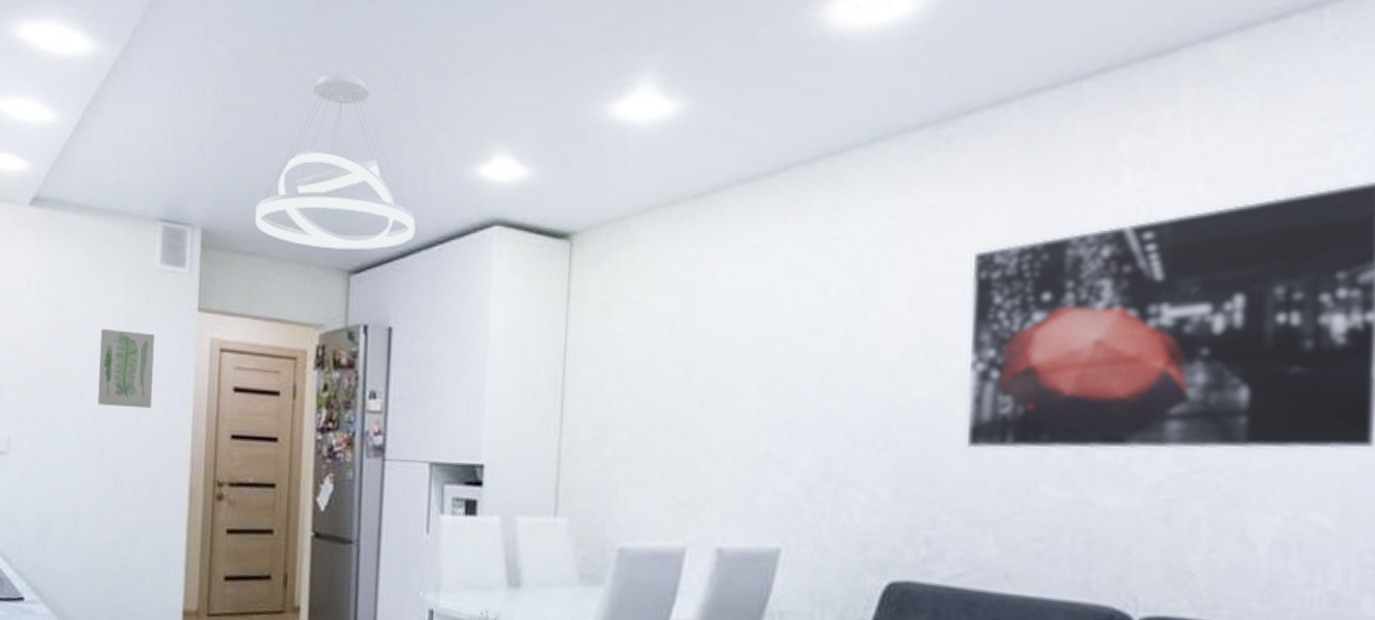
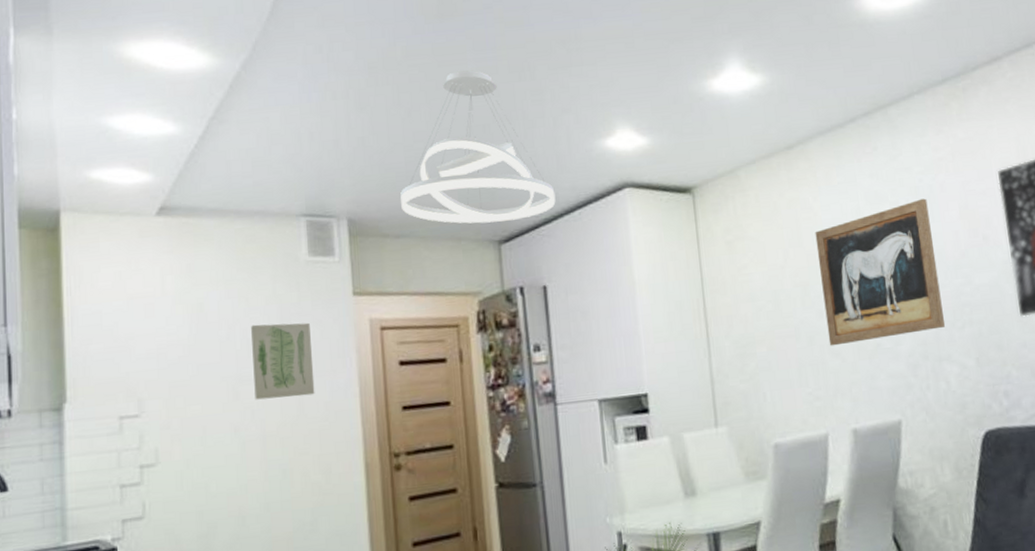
wall art: none [706,278,867,446] -> present [815,198,946,346]

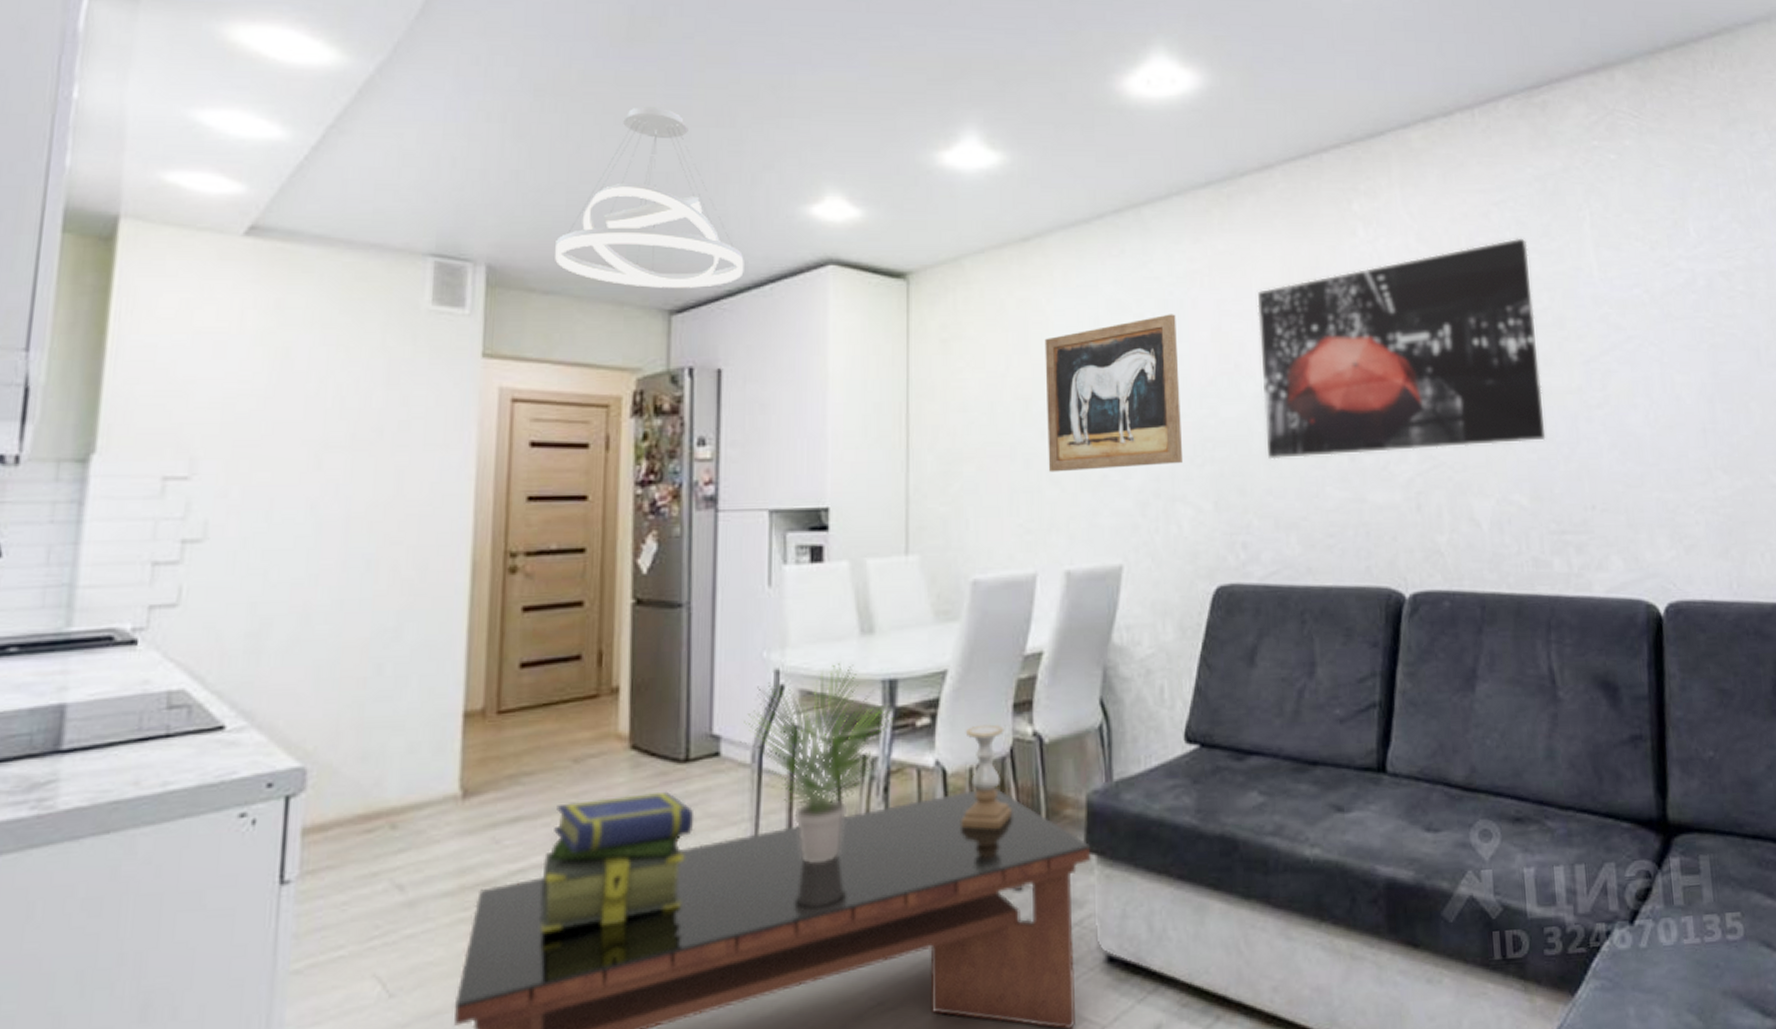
wall art: present [251,322,315,400] -> none [342,380,423,473]

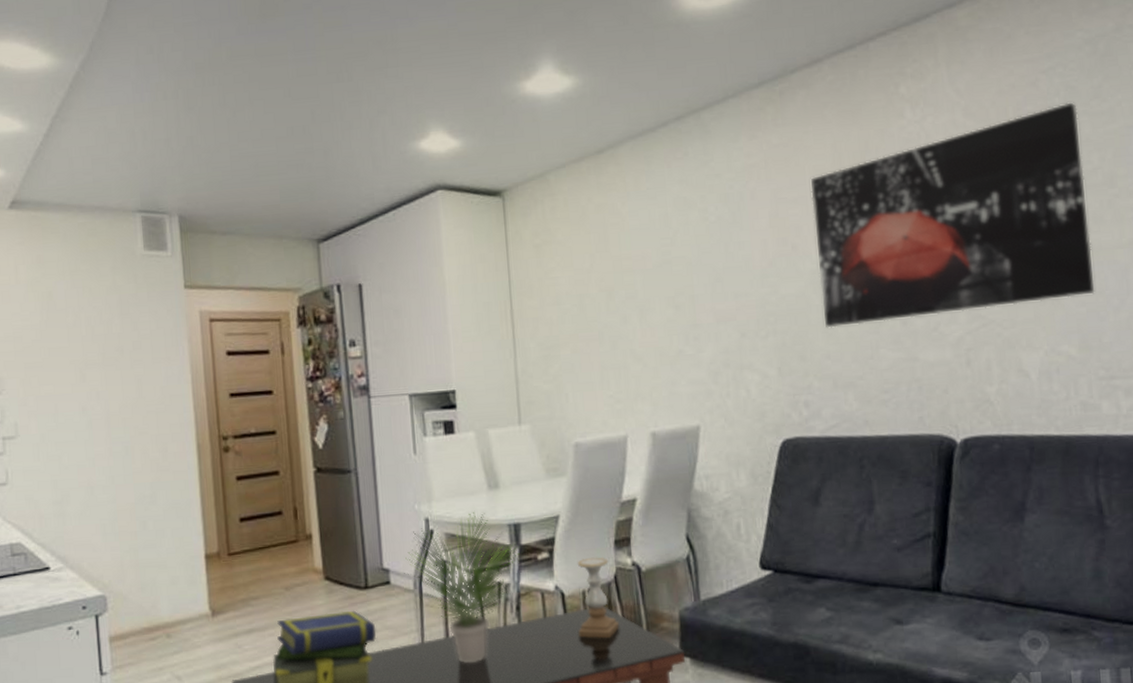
pendant light: present [555,107,744,288] -> none [226,71,371,223]
wall art: present [1044,314,1184,473] -> none [622,205,749,351]

